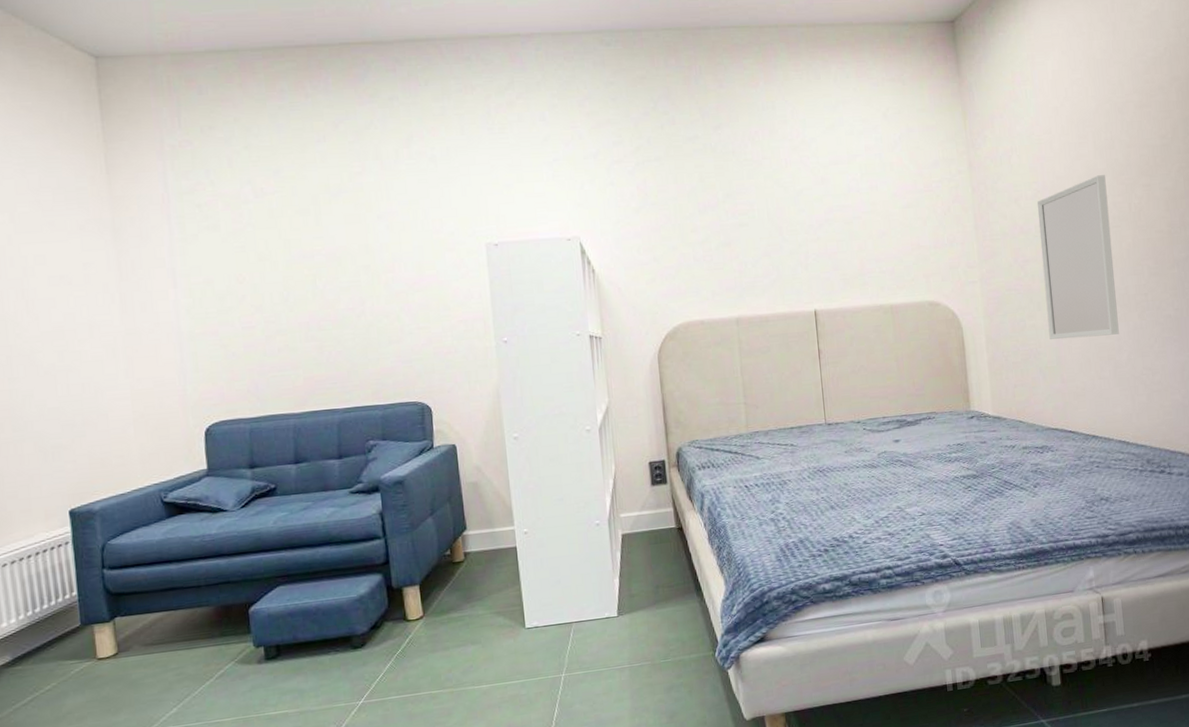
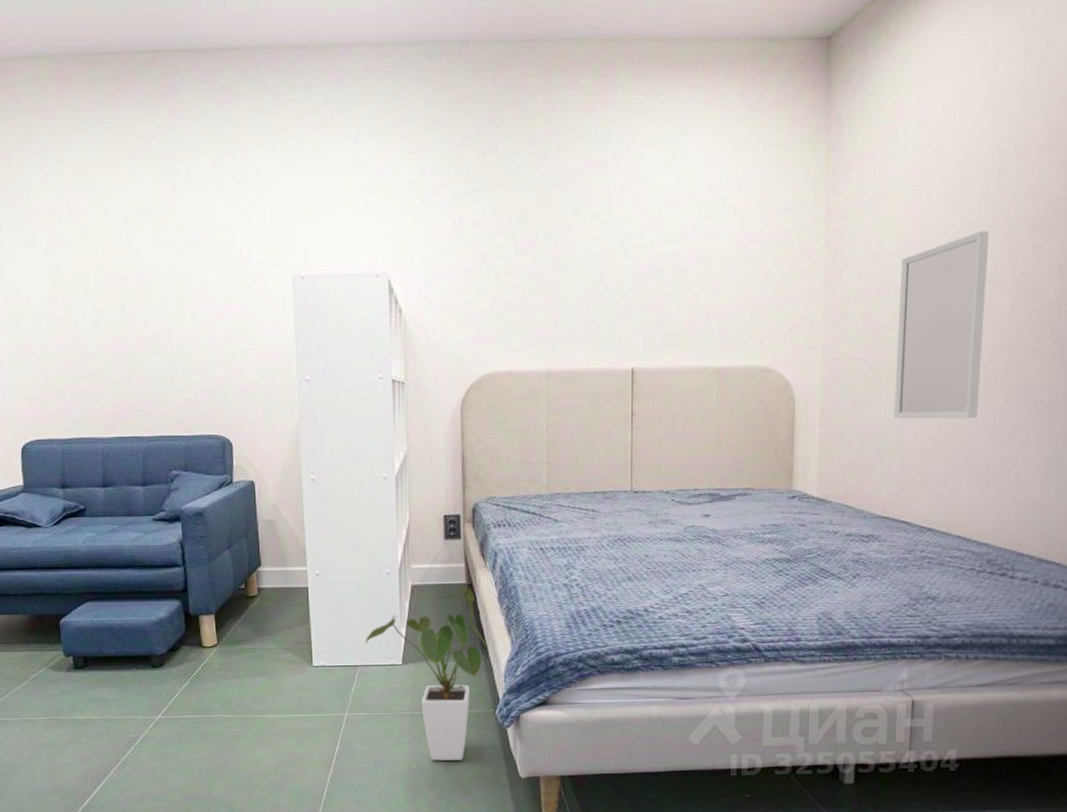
house plant: none [578,531,702,713] -> present [365,587,487,761]

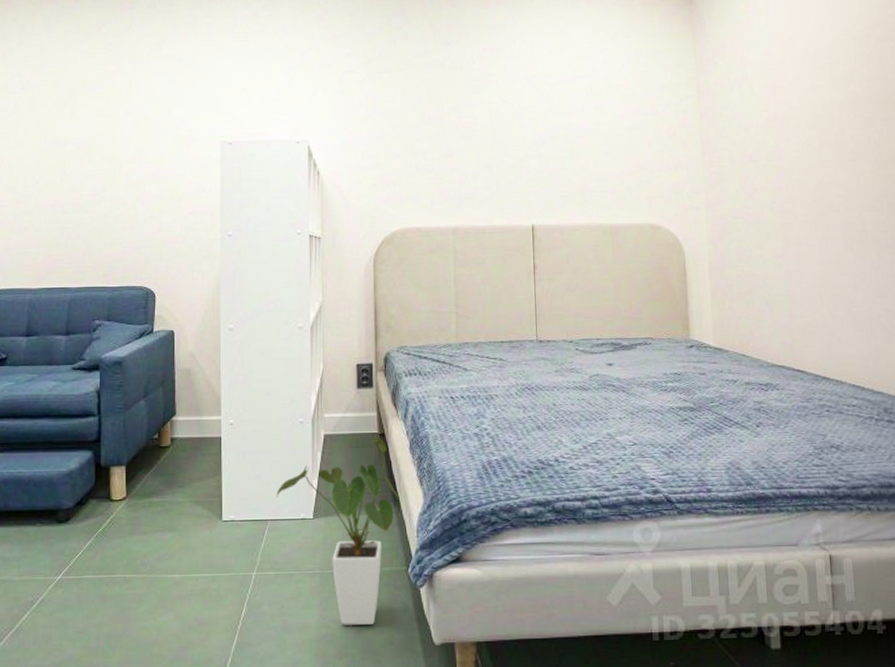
home mirror: present [894,231,989,419] -> none [768,107,855,273]

